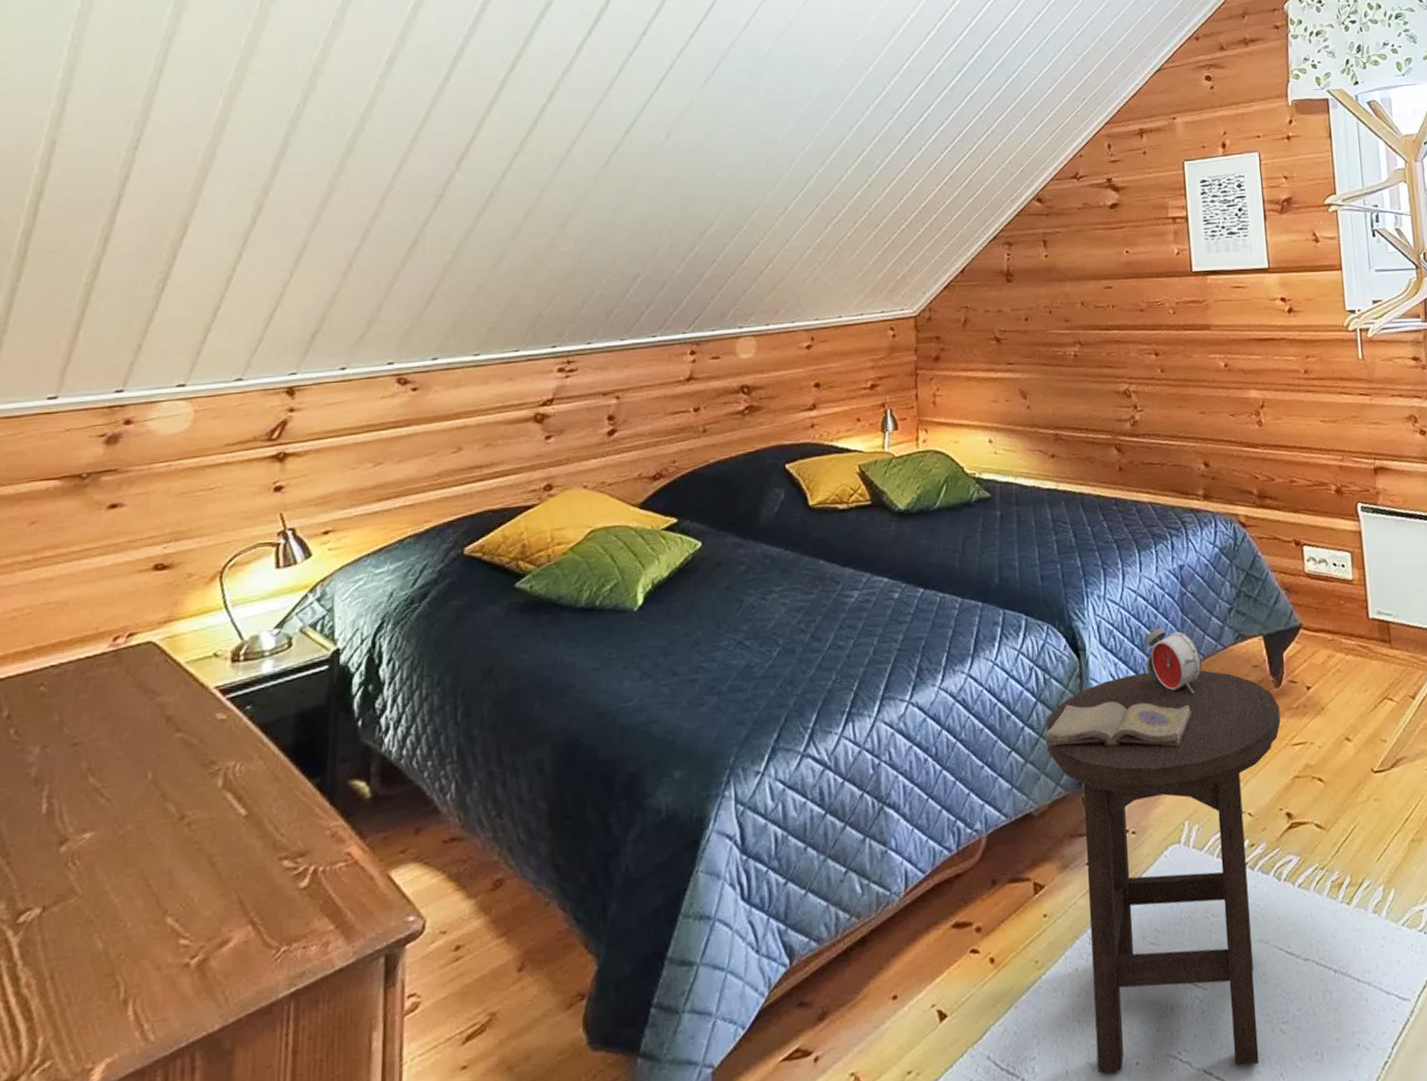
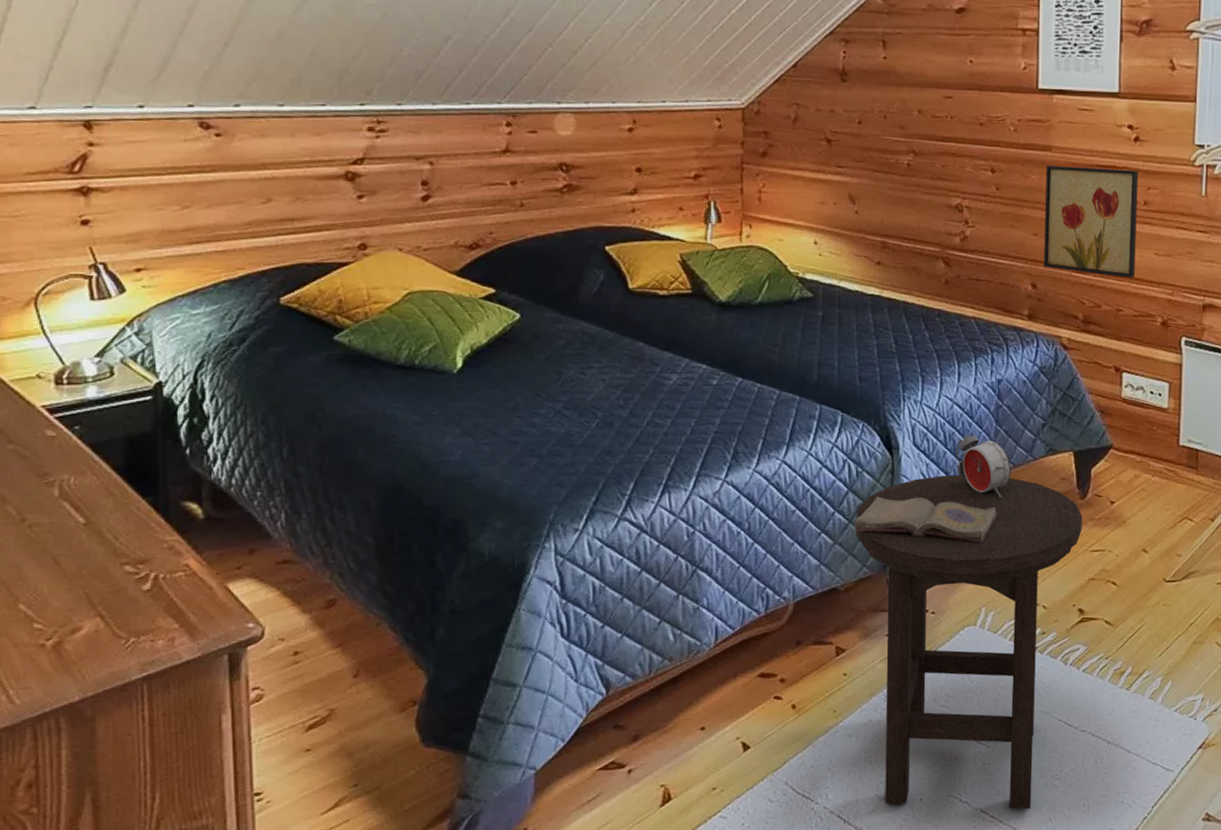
wall art: none [1207,340,1304,448] -> present [1044,165,1139,279]

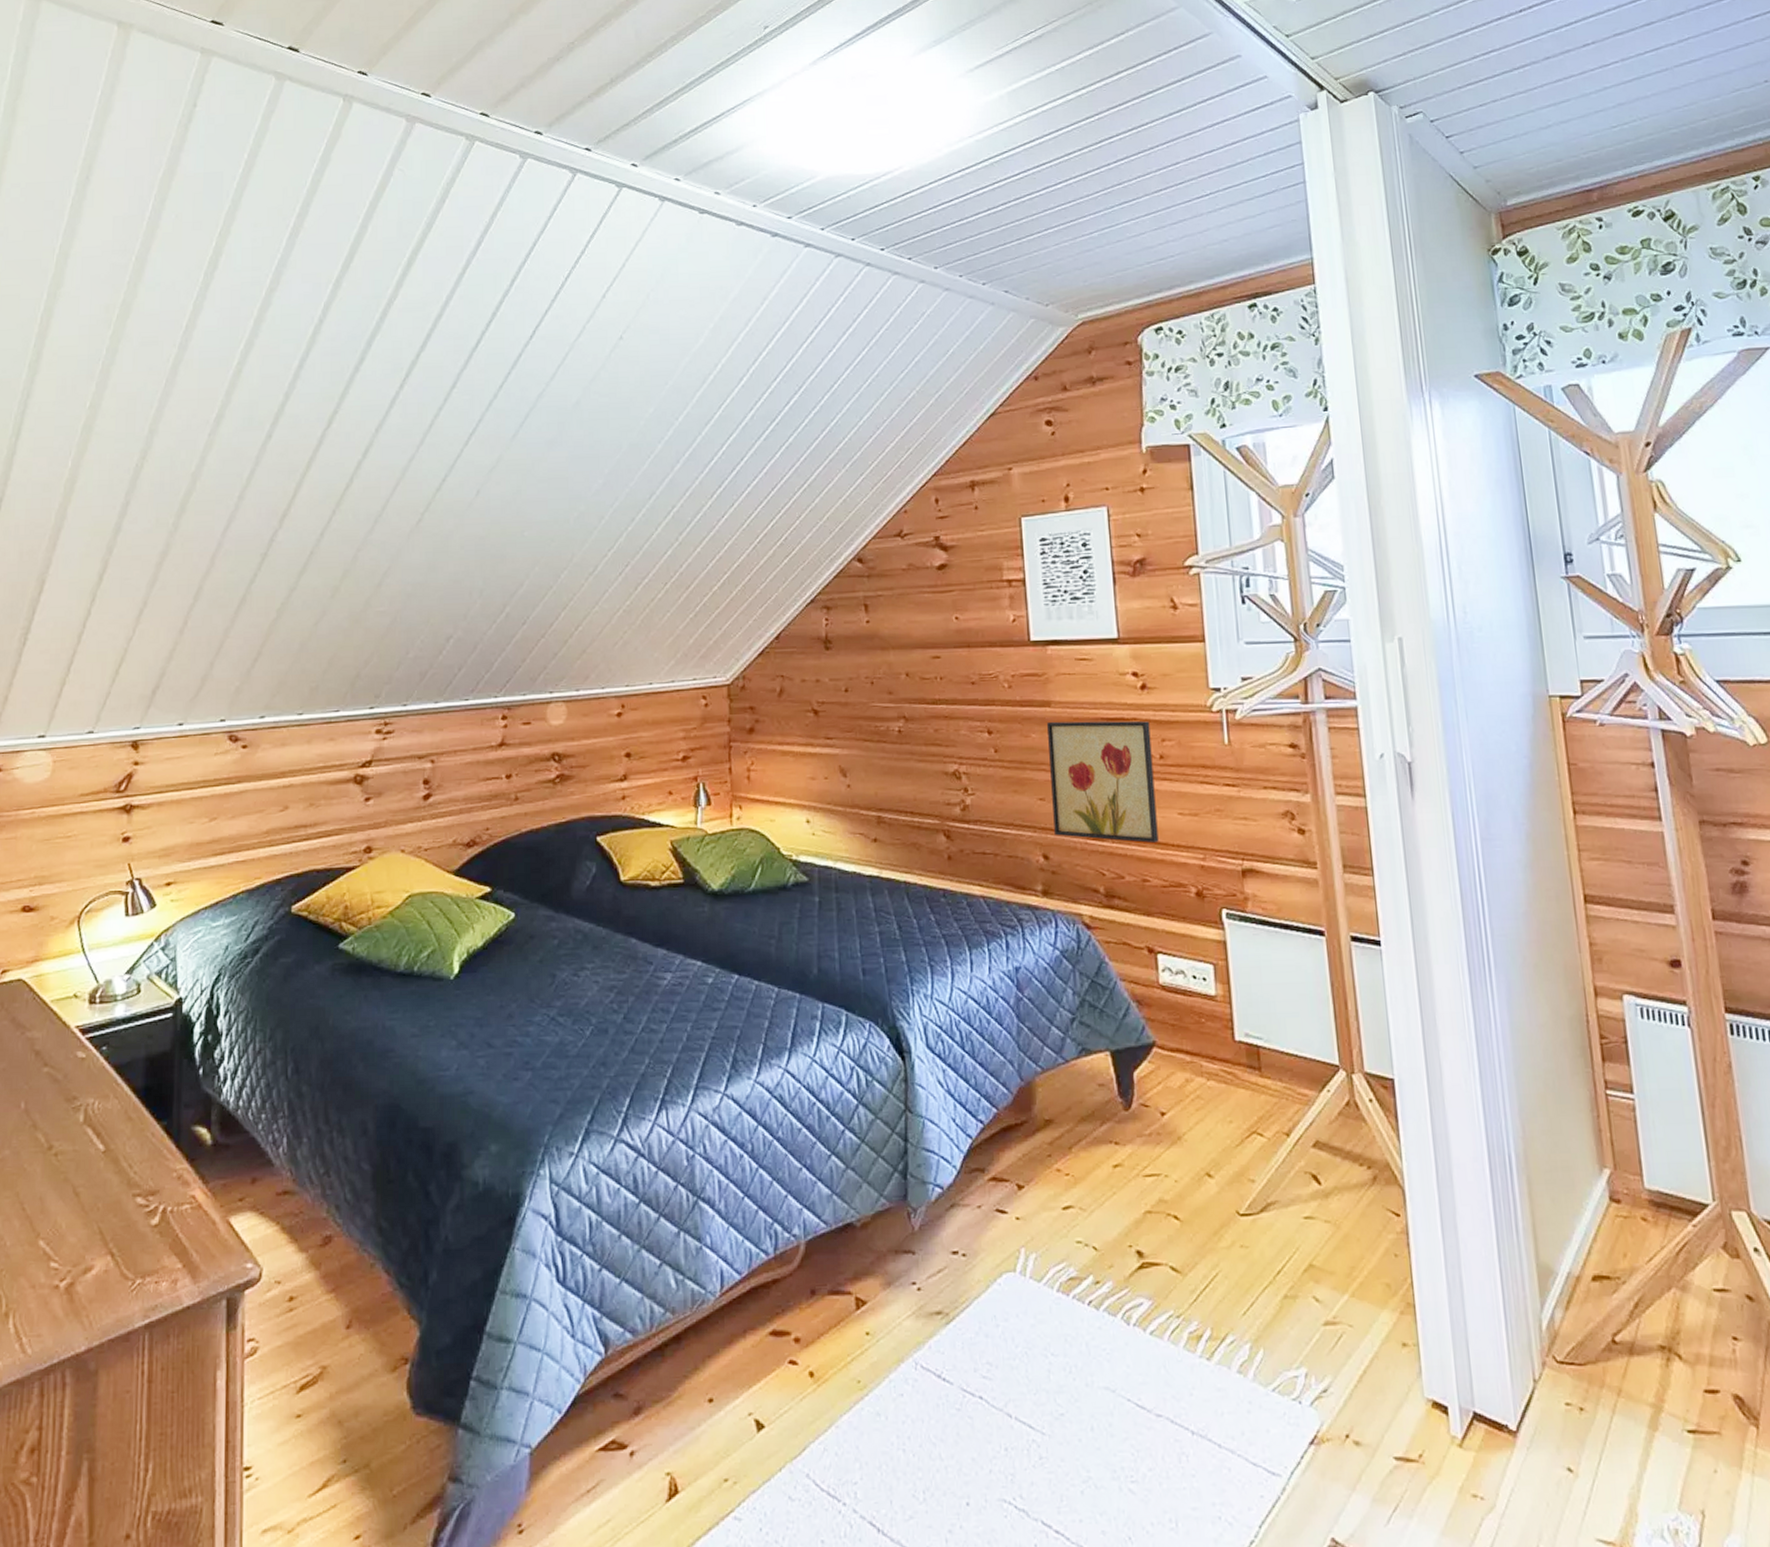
diary: present [854,496,997,543] -> none [867,1110,1029,1166]
stool: present [855,475,1083,810] -> none [868,1083,1130,1524]
alarm clock: present [956,435,1011,499] -> none [975,1034,1040,1111]

